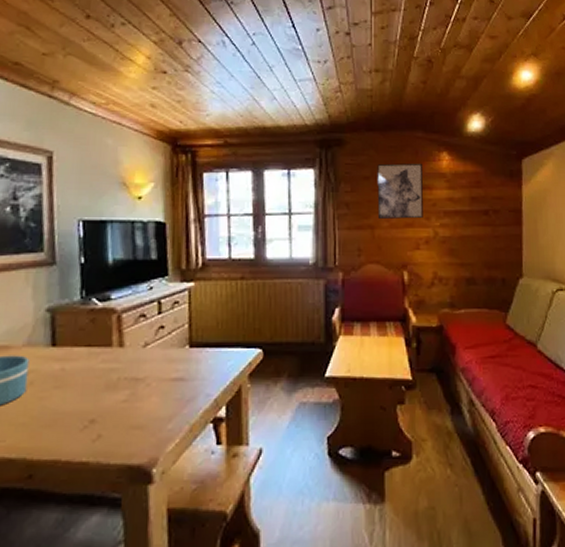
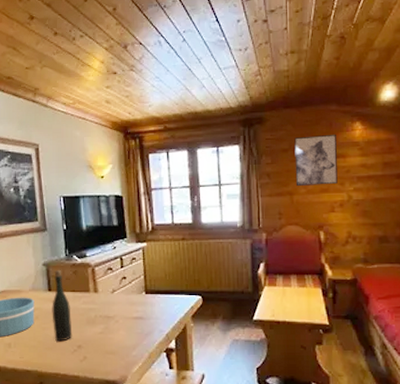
bottle: none [54,318,83,416] -> present [52,270,72,342]

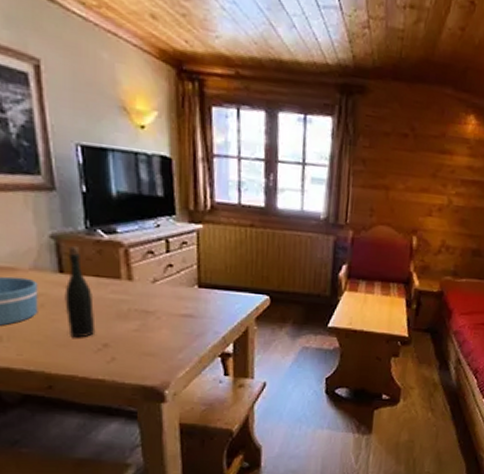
wall art: present [294,134,338,186] -> none [393,120,447,185]

